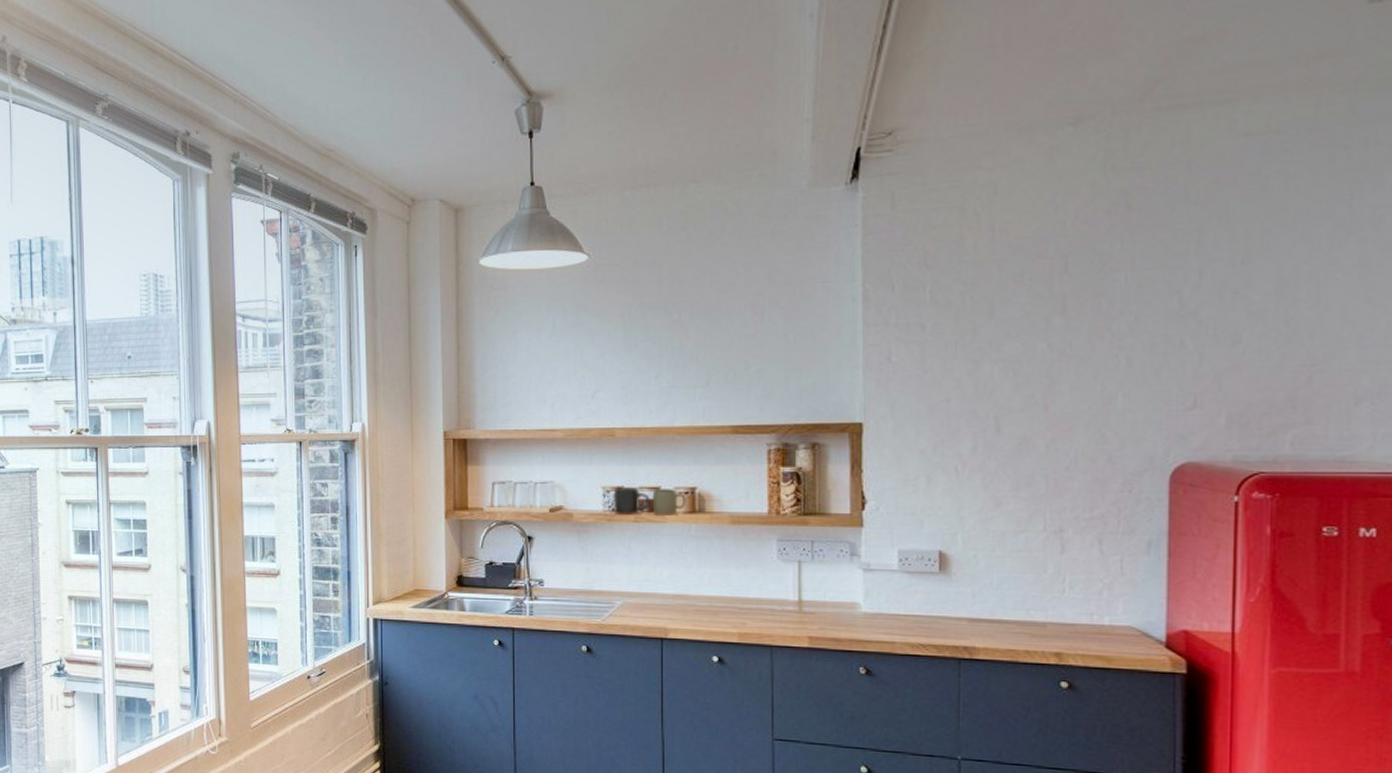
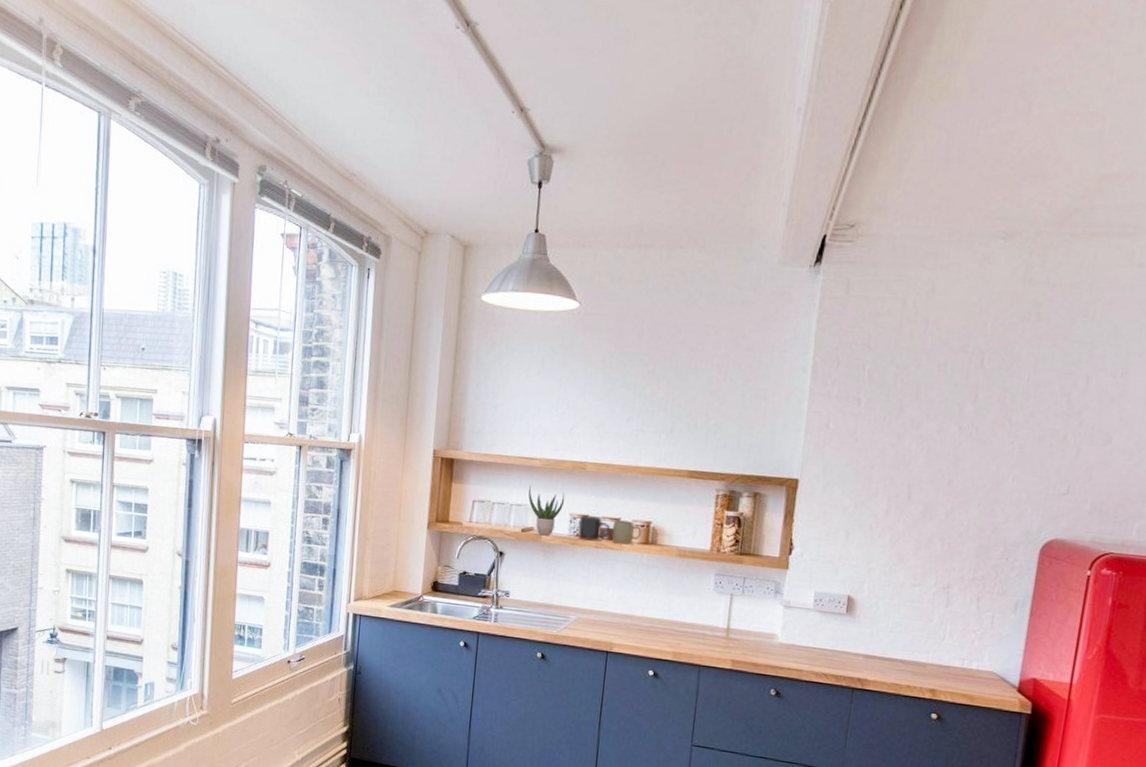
potted plant: none [554,459,595,513] -> present [528,485,565,535]

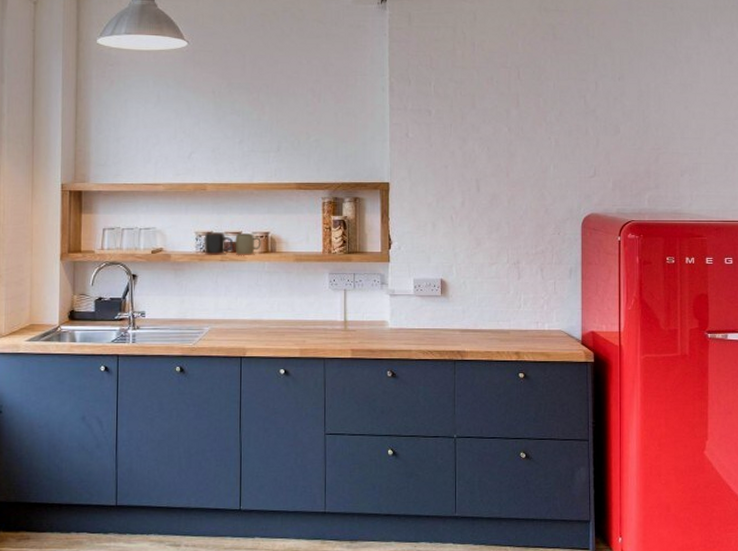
potted plant: present [528,485,565,535] -> none [156,209,190,254]

